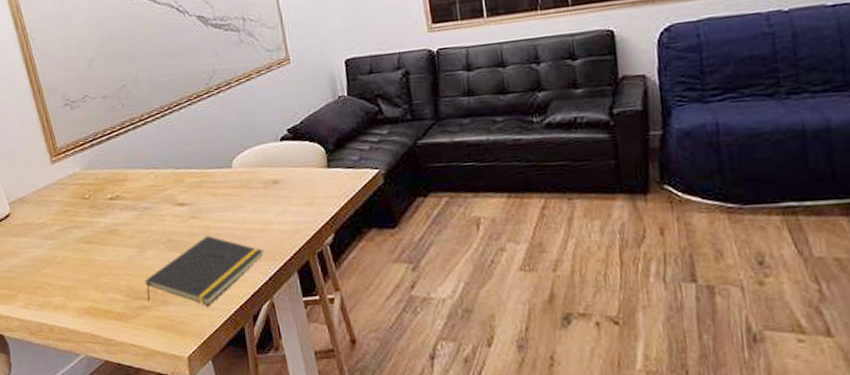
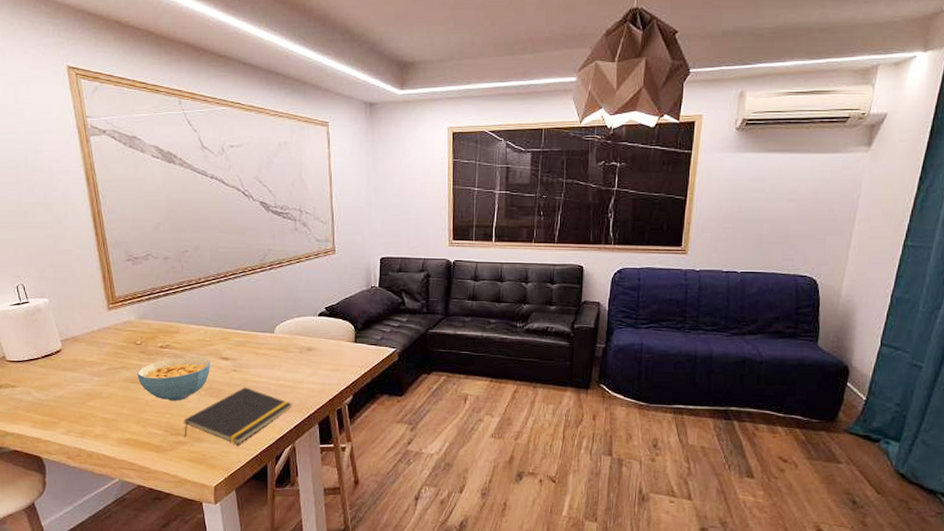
cereal bowl: none [89,206,167,260] -> present [137,357,210,401]

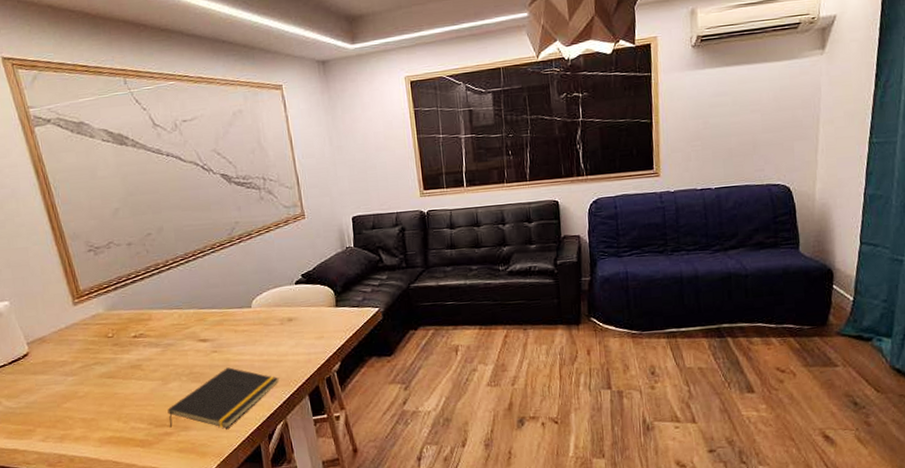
cereal bowl: present [137,357,210,401] -> none [112,342,189,392]

